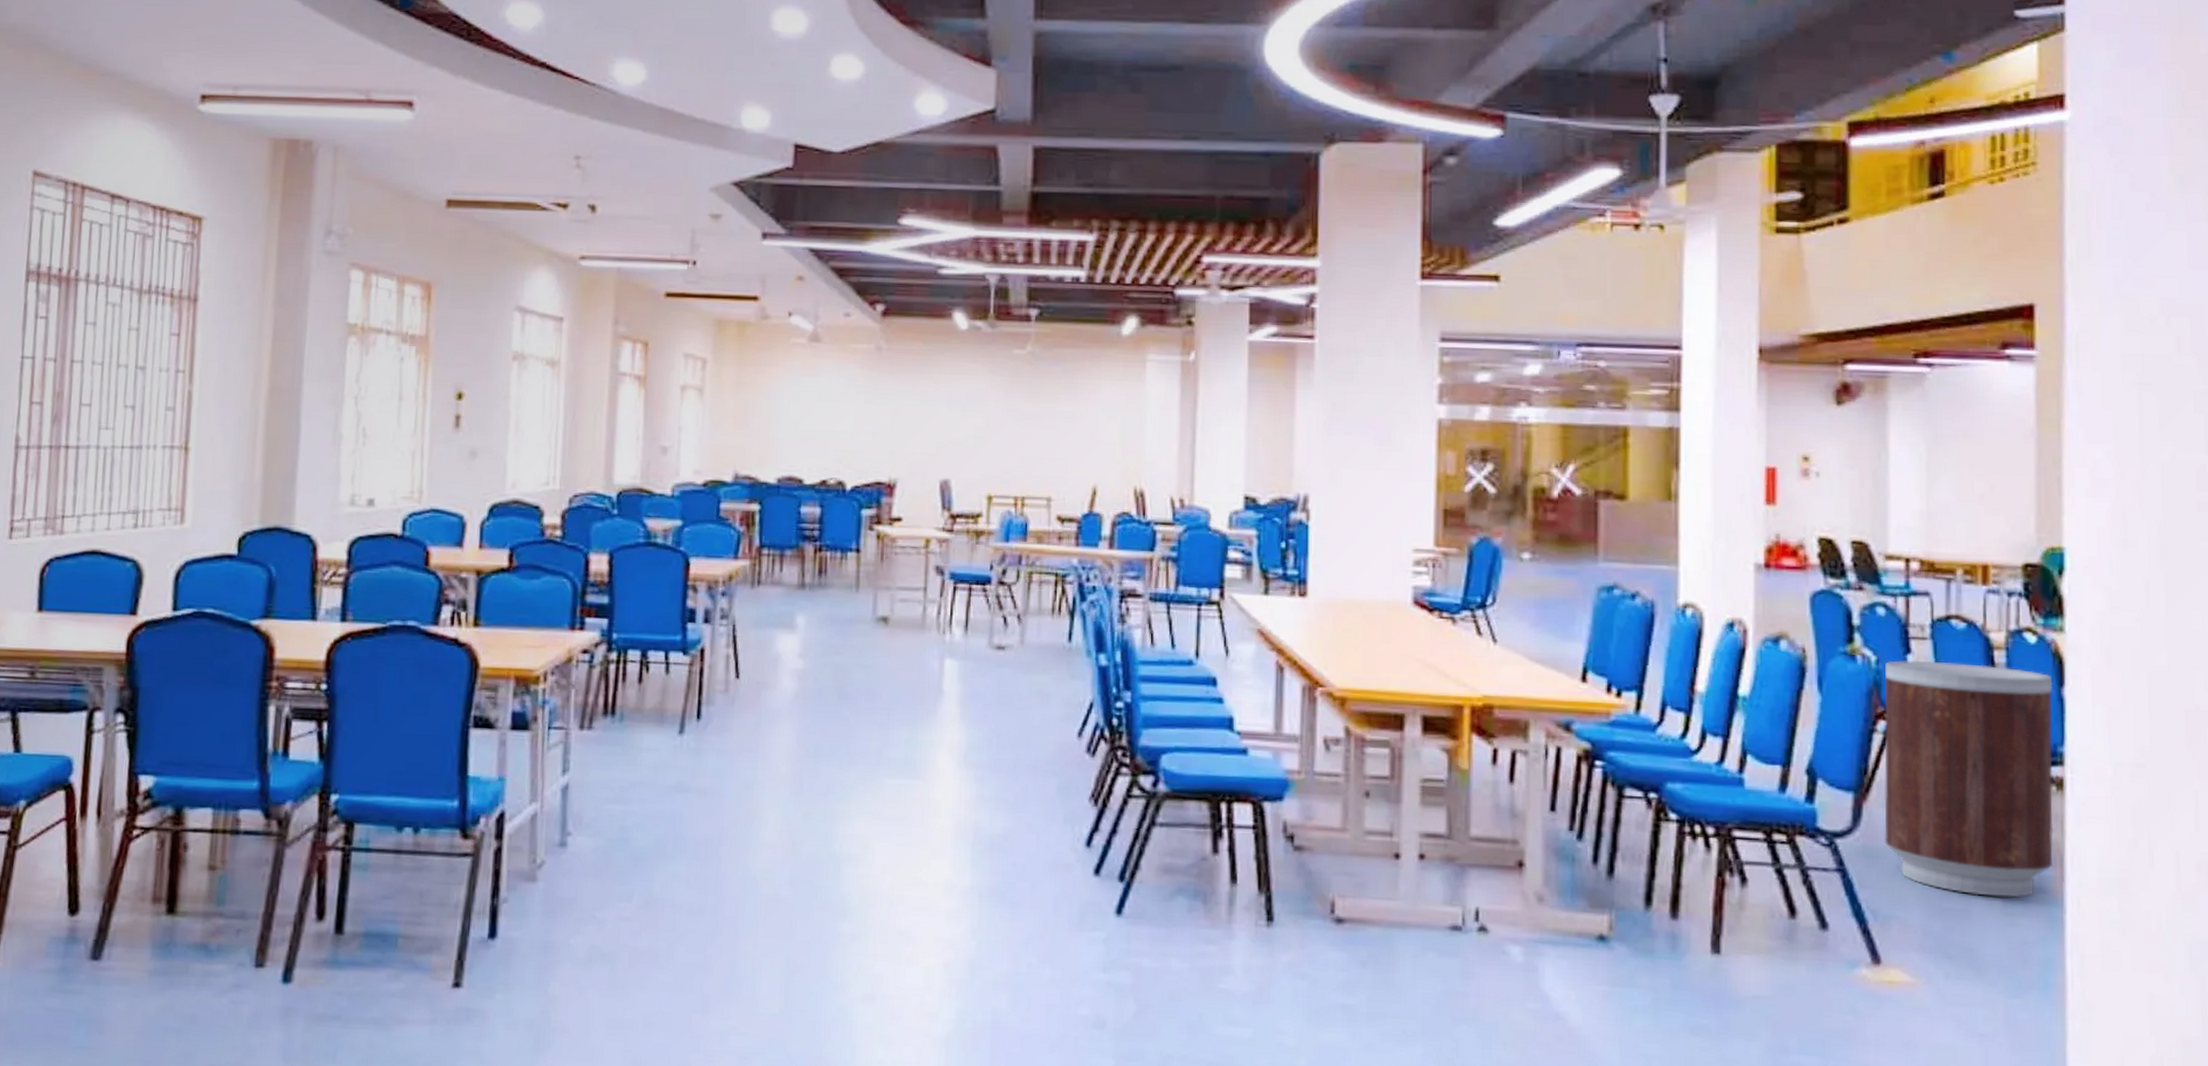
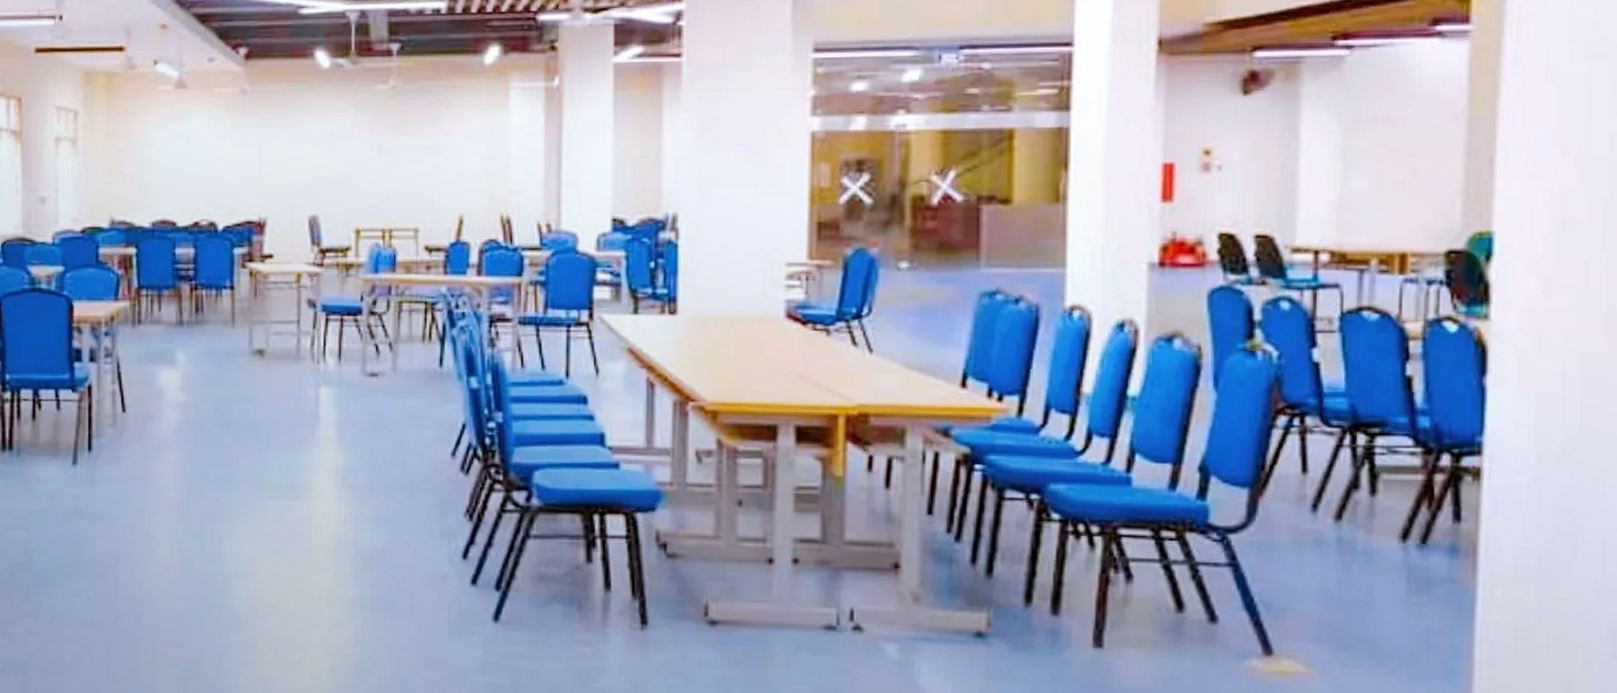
trash can: present [1884,660,2054,897] -> none [1281,354,1474,588]

